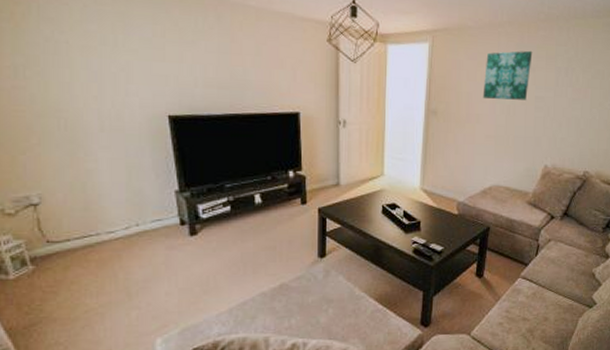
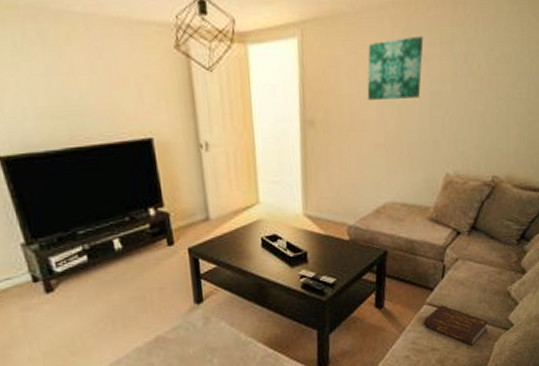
book: none [516,279,575,319] -> present [423,304,489,345]

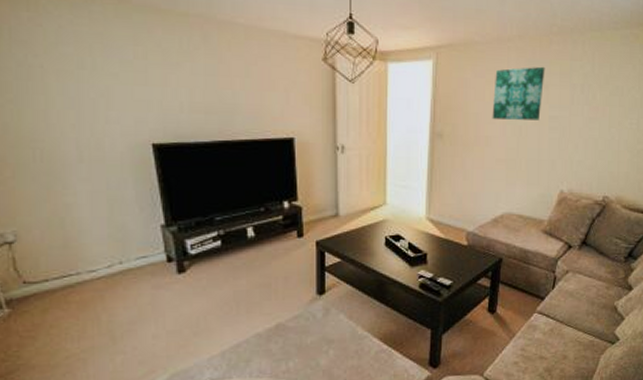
book: present [423,304,489,345] -> none [532,314,596,356]

